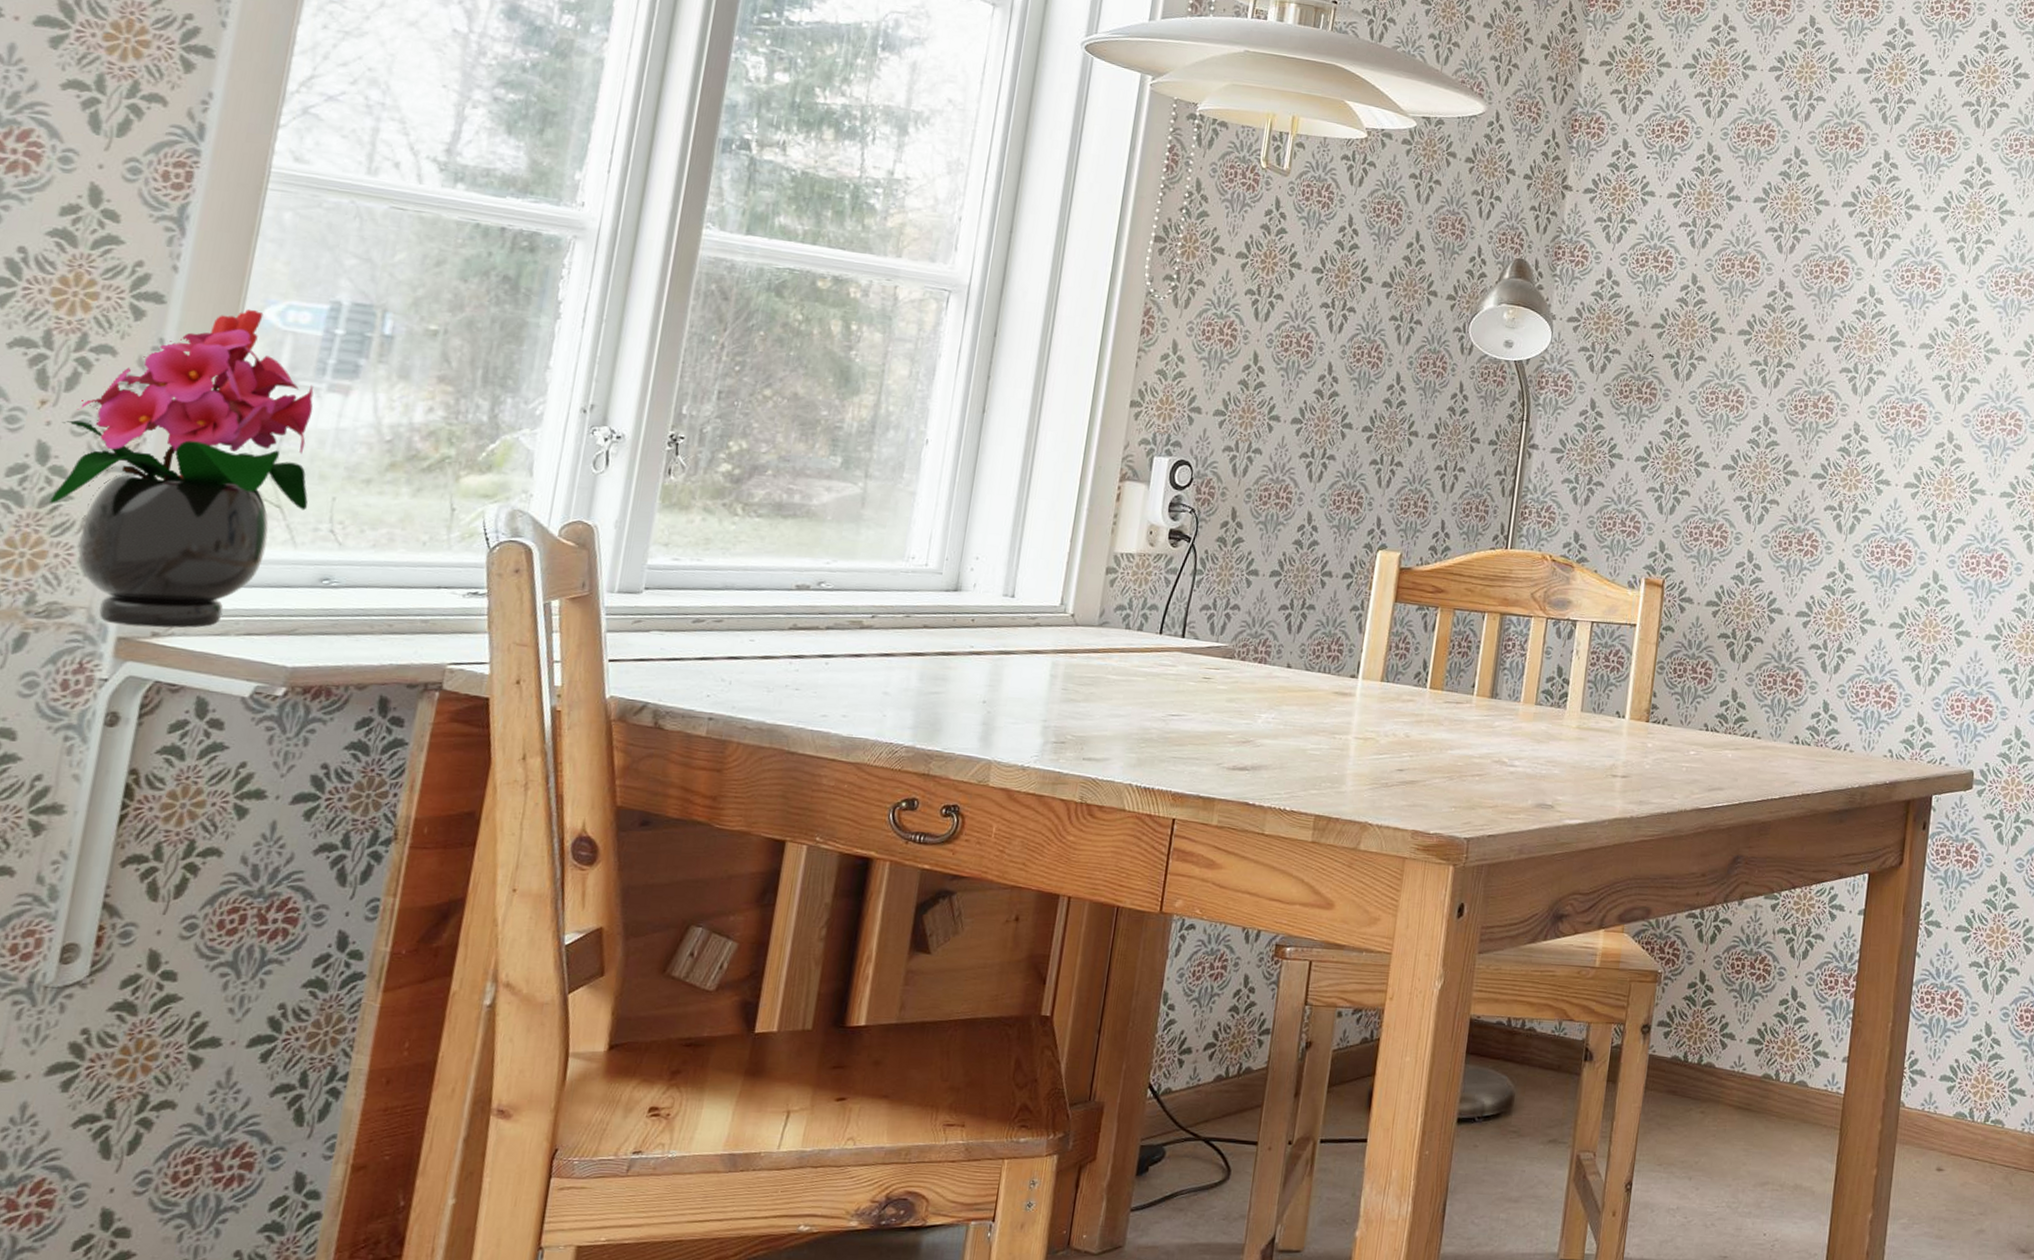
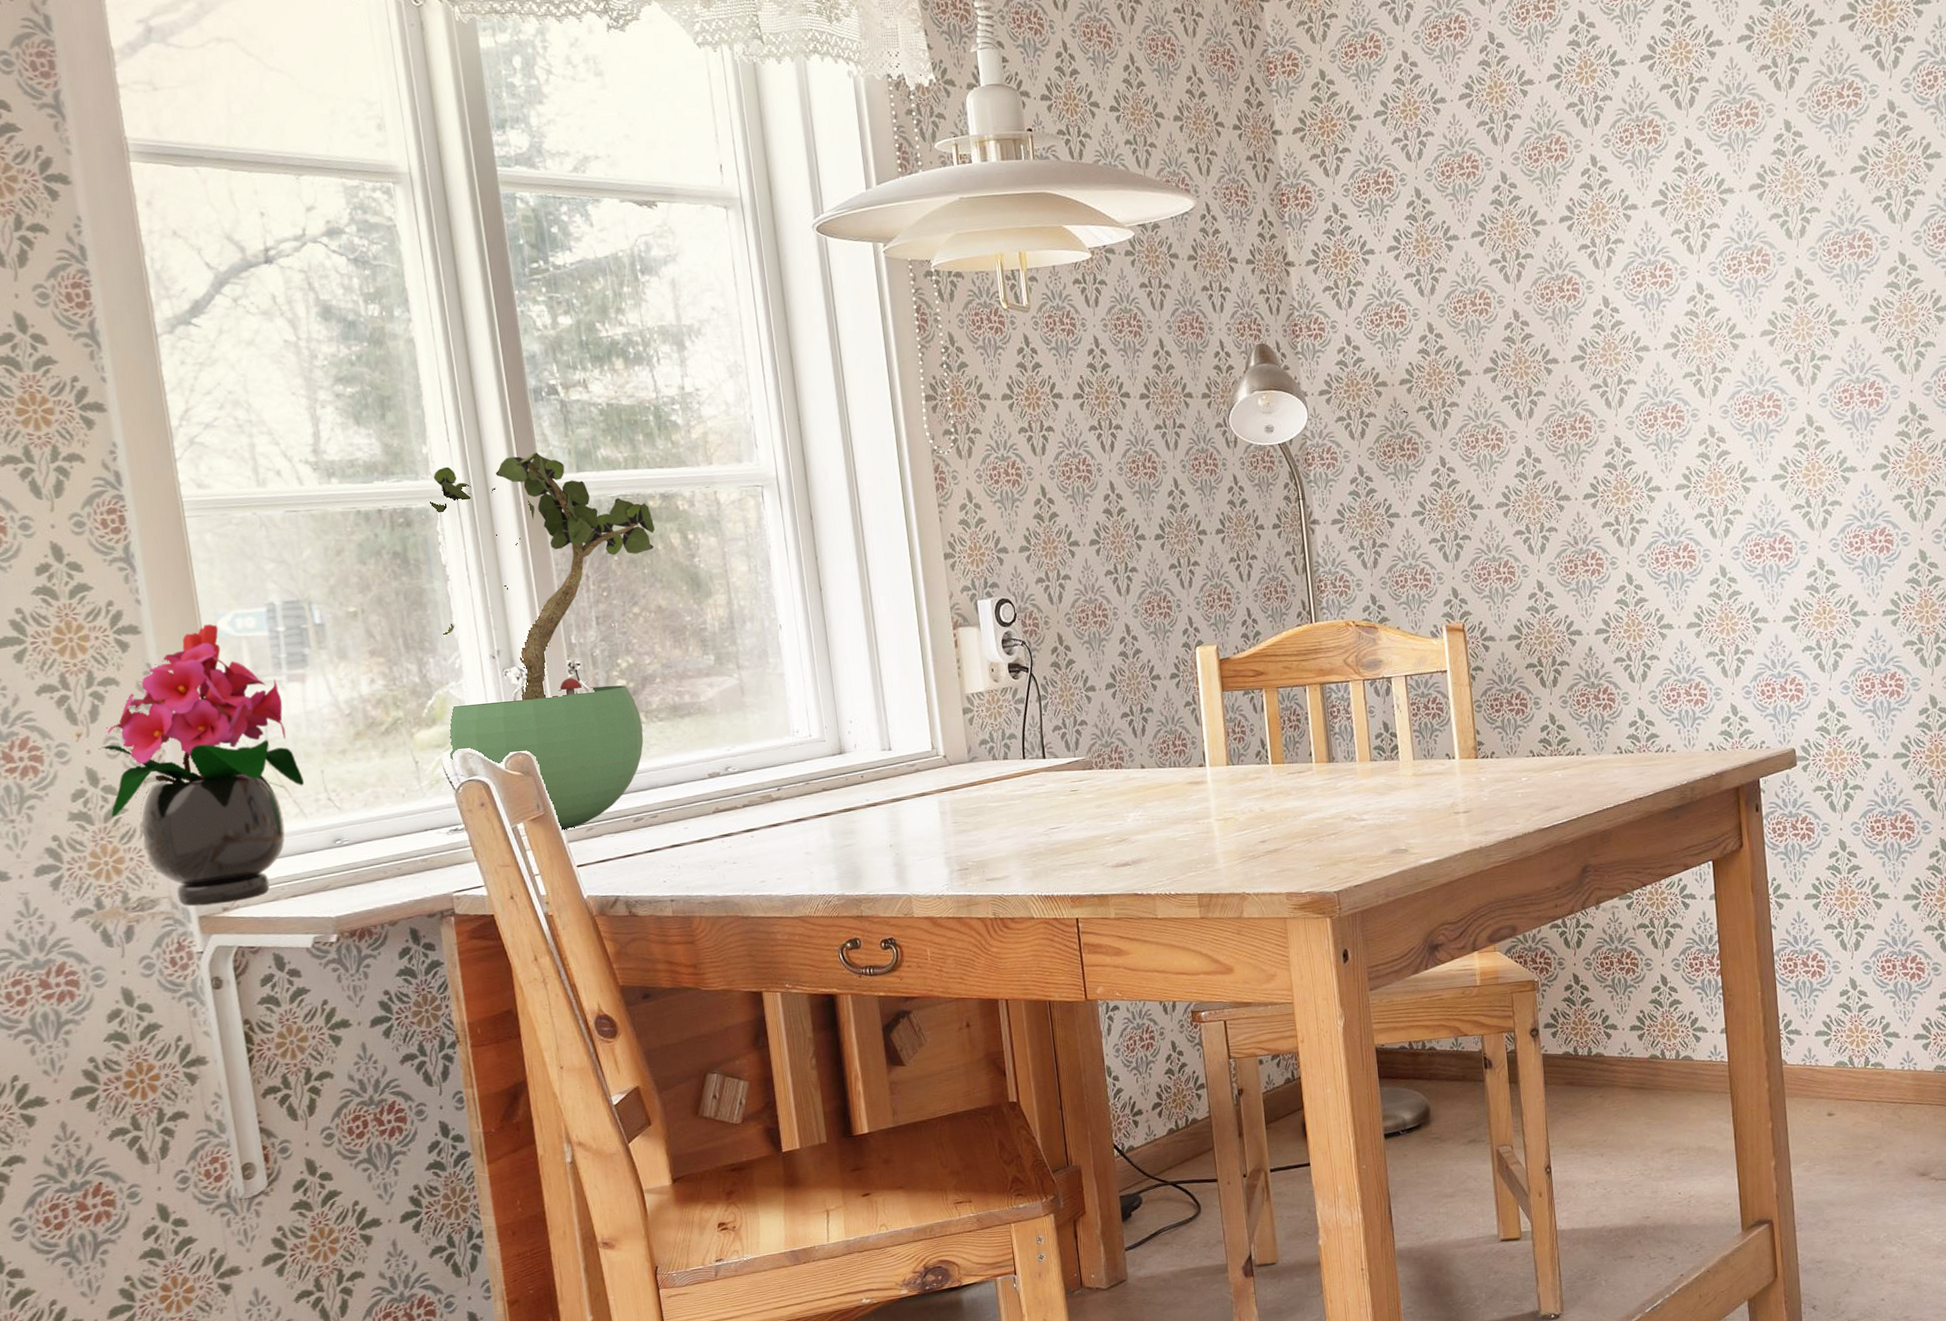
potted plant: none [496,198,817,617] -> present [430,452,655,831]

